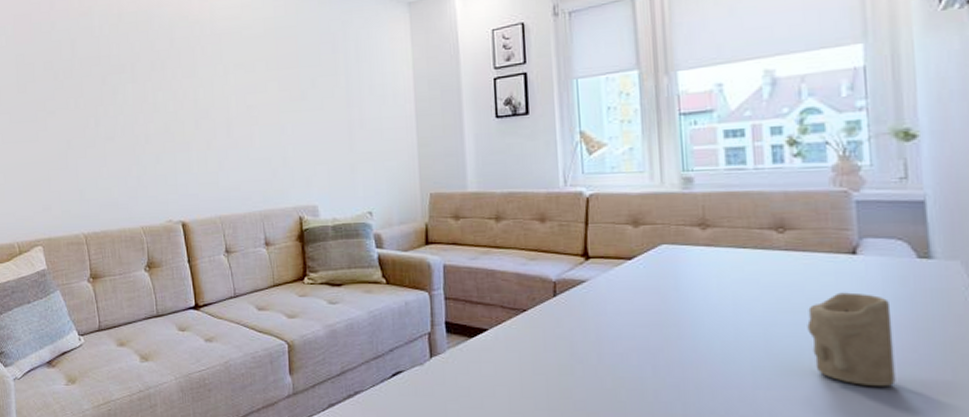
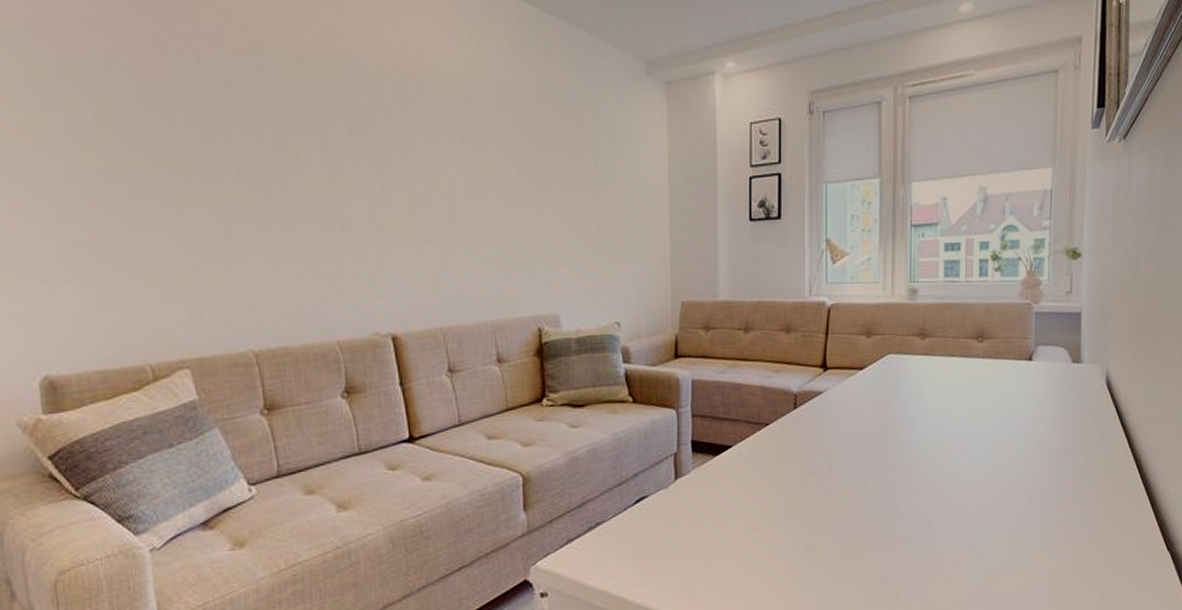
candle: present [807,292,896,387] -> none [993,394,1051,476]

